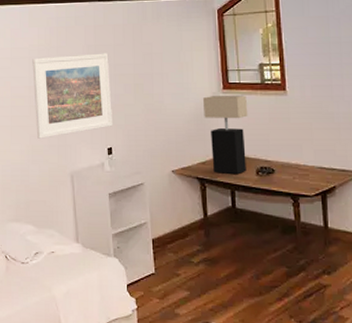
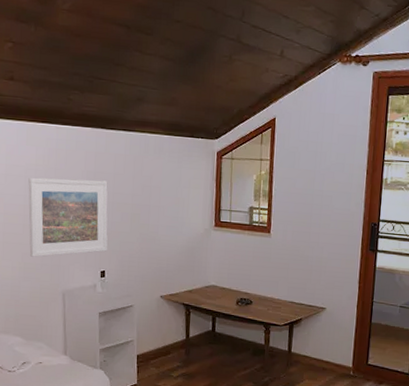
table lamp: present [202,95,248,175] -> none [195,231,235,304]

